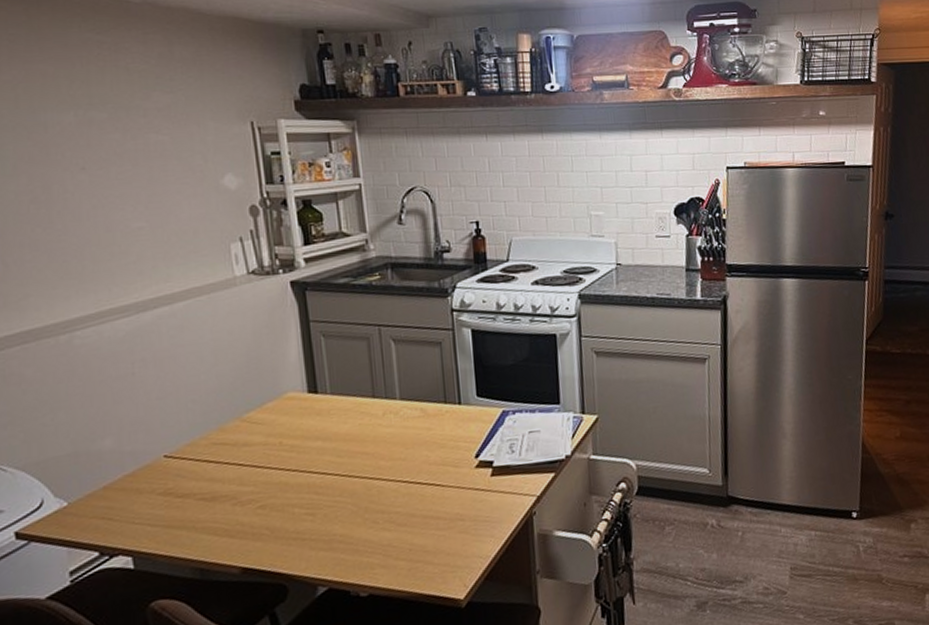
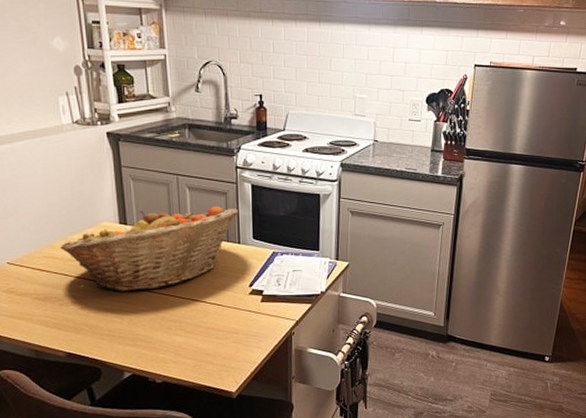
fruit basket: none [233,360,457,480] -> present [60,206,238,291]

